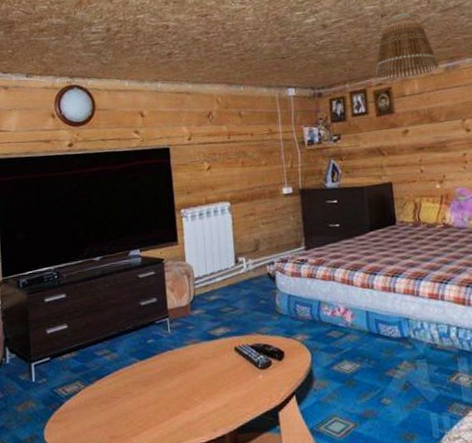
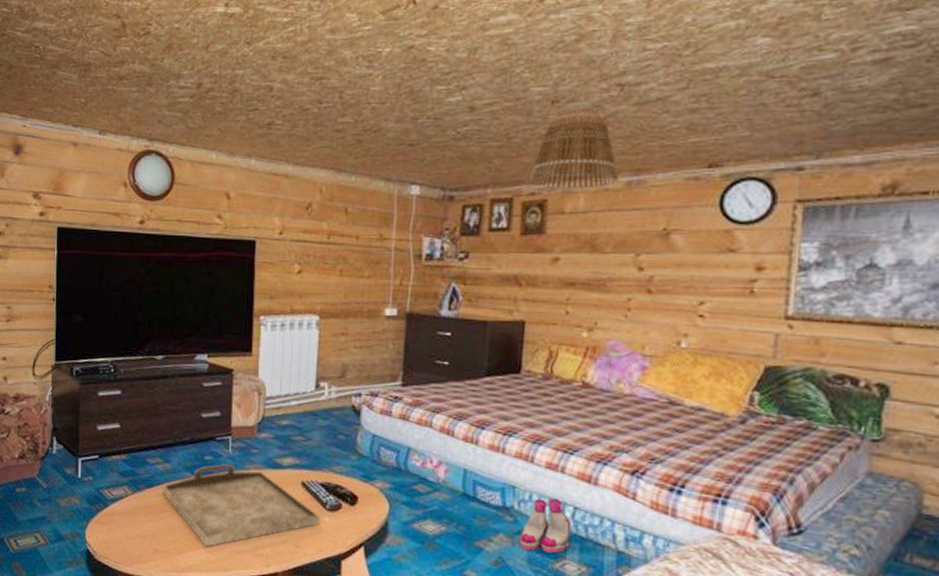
serving tray: none [112,344,255,424] -> present [162,464,320,548]
boots: none [419,323,459,371] -> present [519,498,571,553]

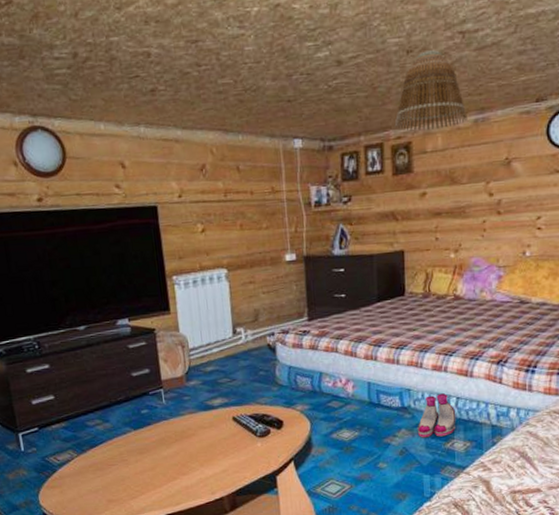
serving tray: present [162,464,320,548] -> none [105,414,253,489]

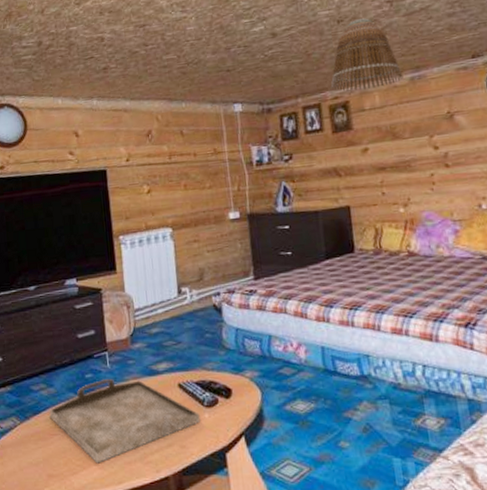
serving tray: none [105,414,253,489] -> present [49,379,201,464]
boots: present [417,393,456,438] -> none [380,360,426,413]

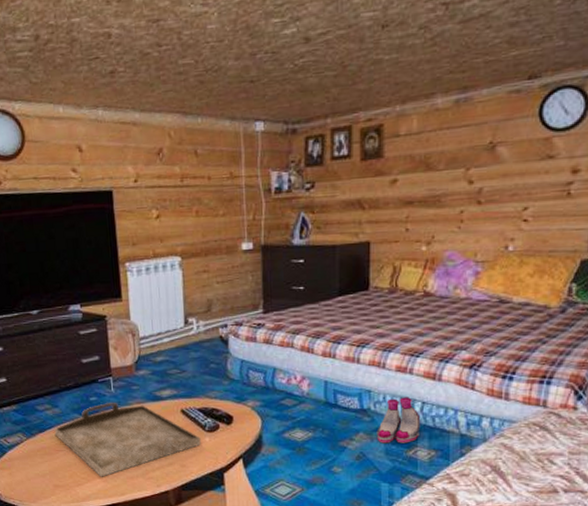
lamp shade: present [330,18,404,92] -> none [365,24,448,113]
boots: none [380,360,426,413] -> present [376,397,421,444]

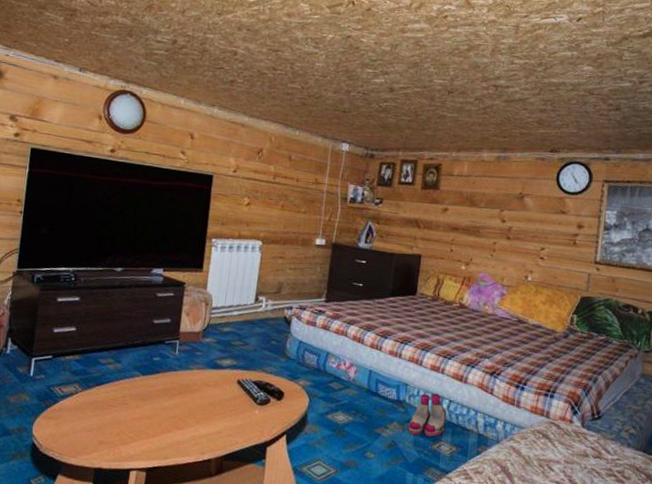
serving tray: present [54,403,201,477] -> none [111,364,251,439]

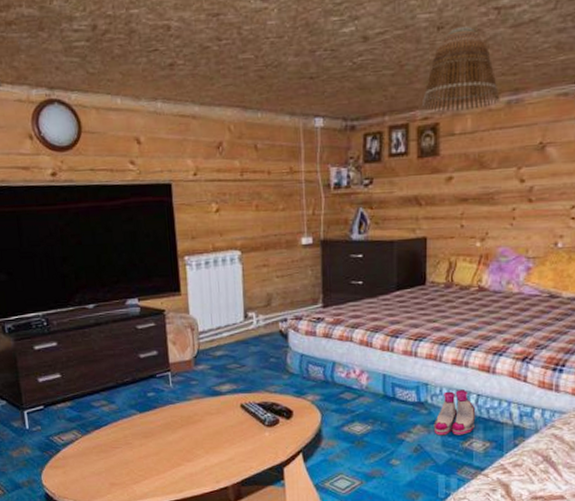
lamp shade: none [429,94,492,159] -> present [421,26,500,112]

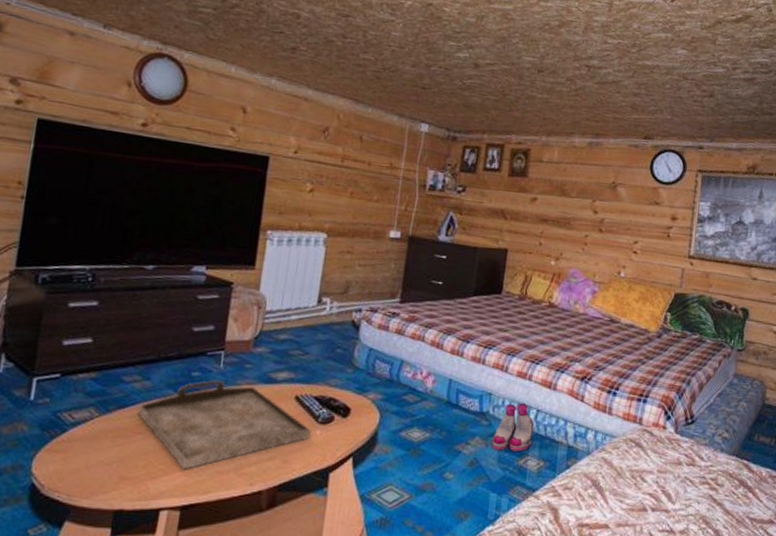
serving tray: none [110,398,261,474] -> present [137,380,311,470]
lamp shade: present [421,26,500,112] -> none [517,74,584,144]

